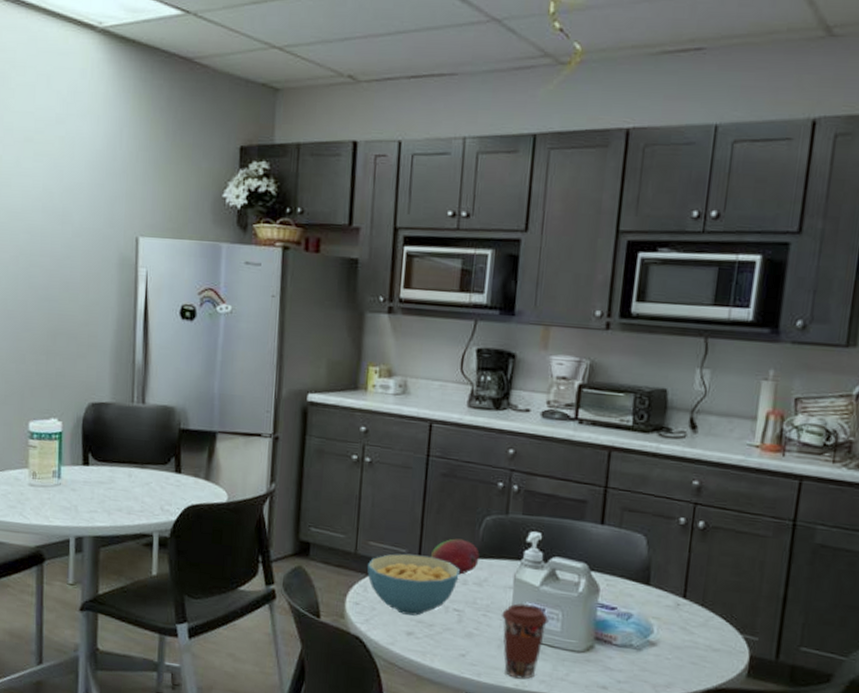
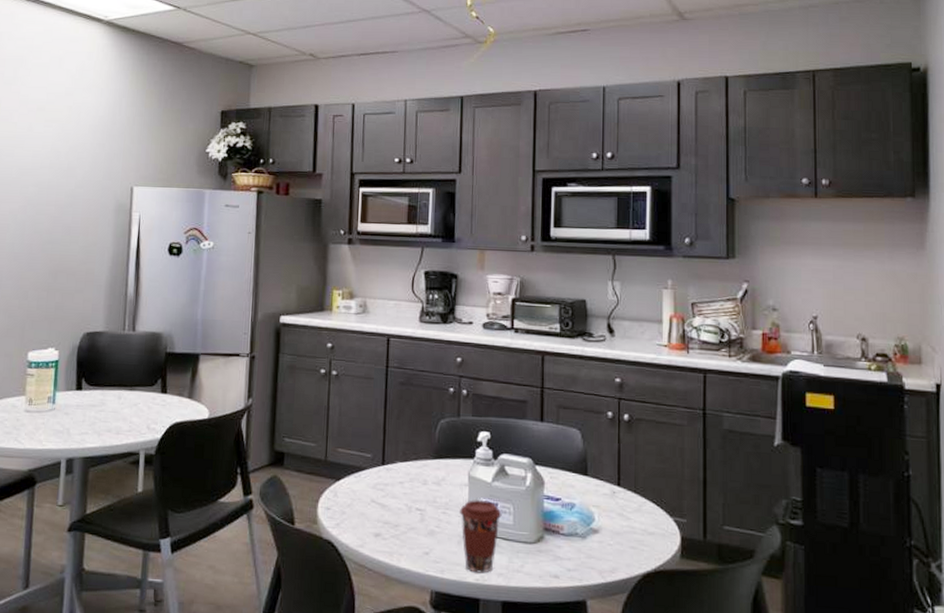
cereal bowl: present [367,553,460,616] -> none [336,458,420,517]
fruit: present [431,538,480,575] -> none [394,441,437,475]

